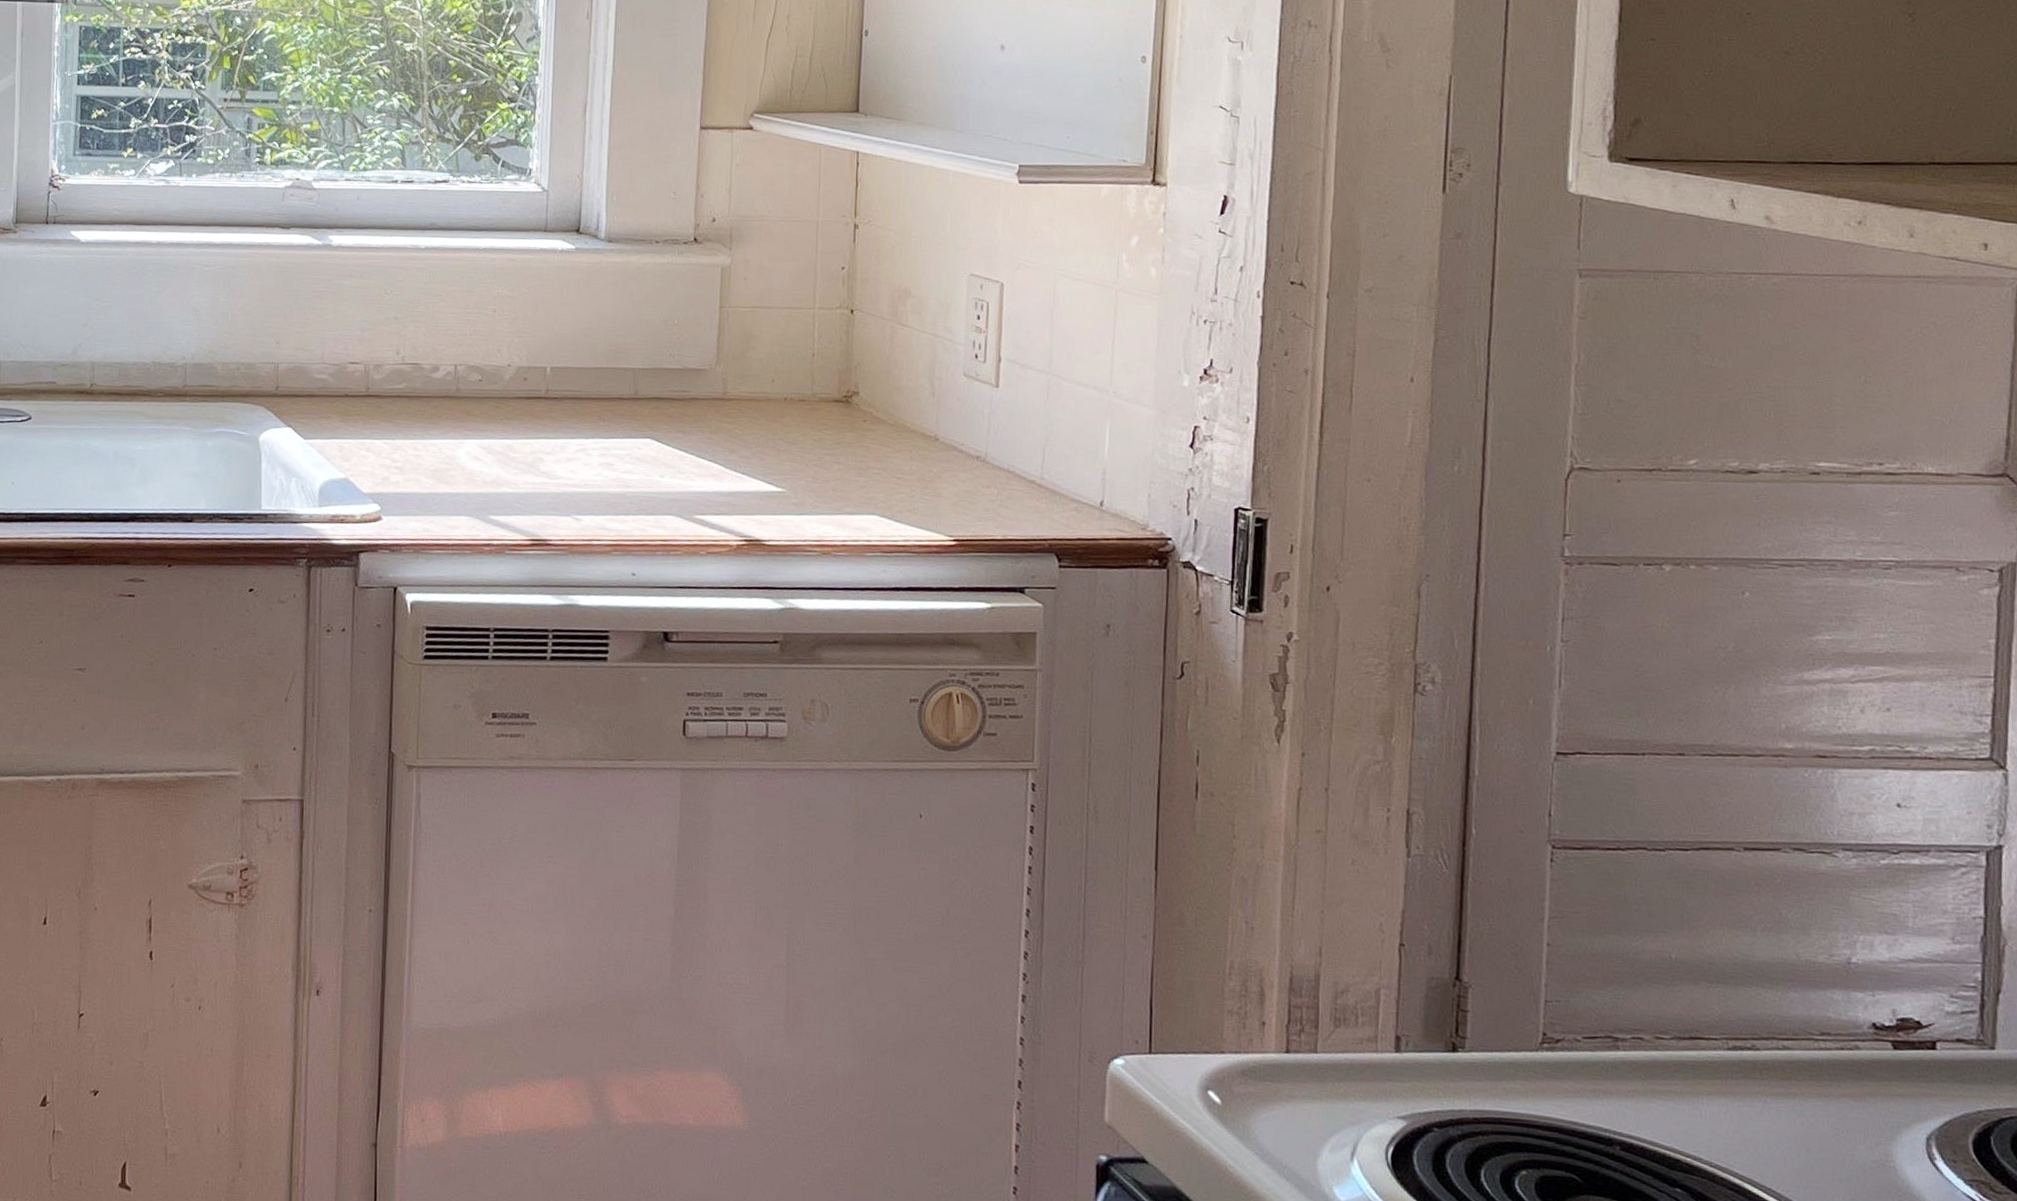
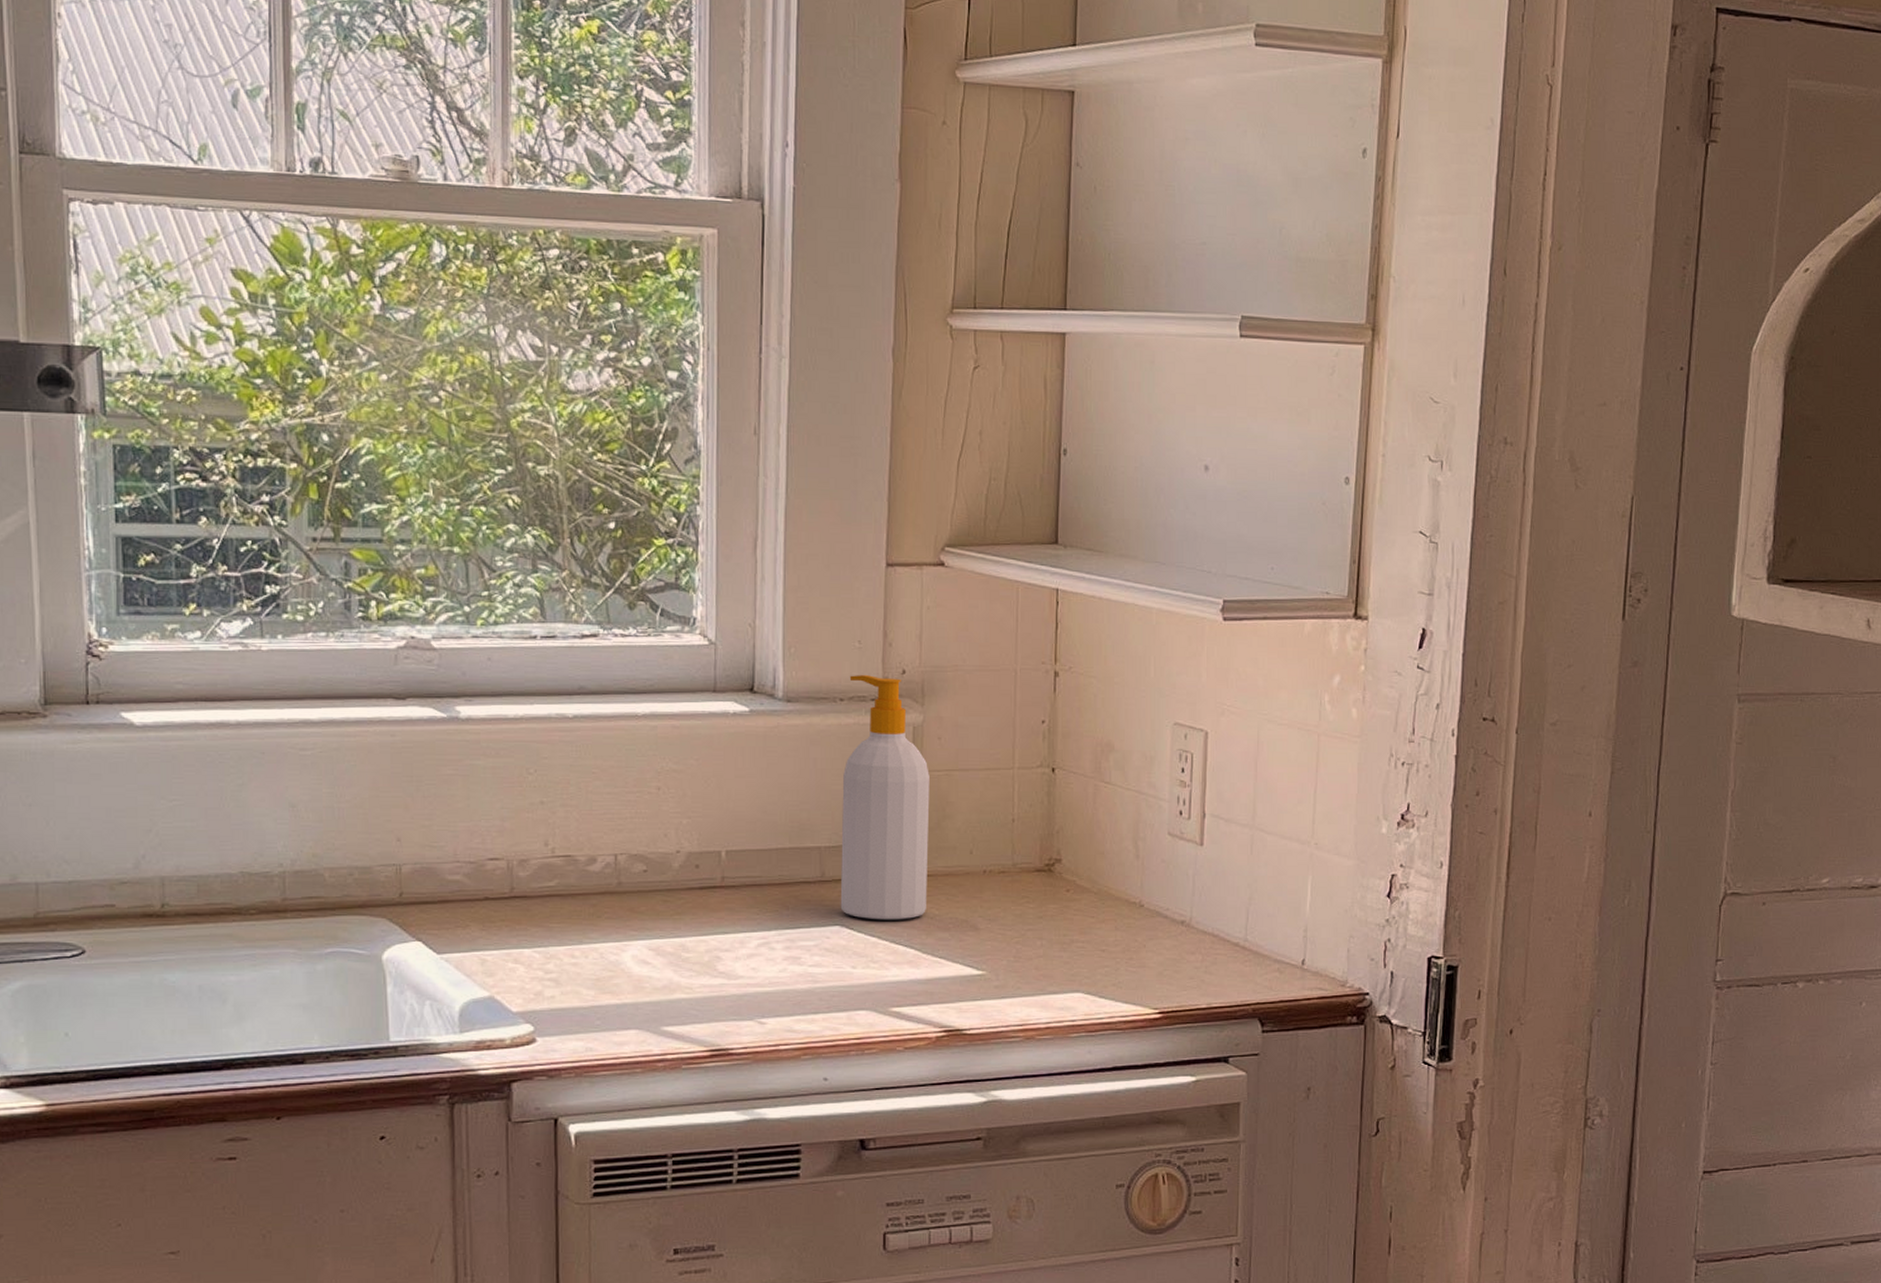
soap bottle: none [651,221,736,438] -> present [840,674,930,920]

